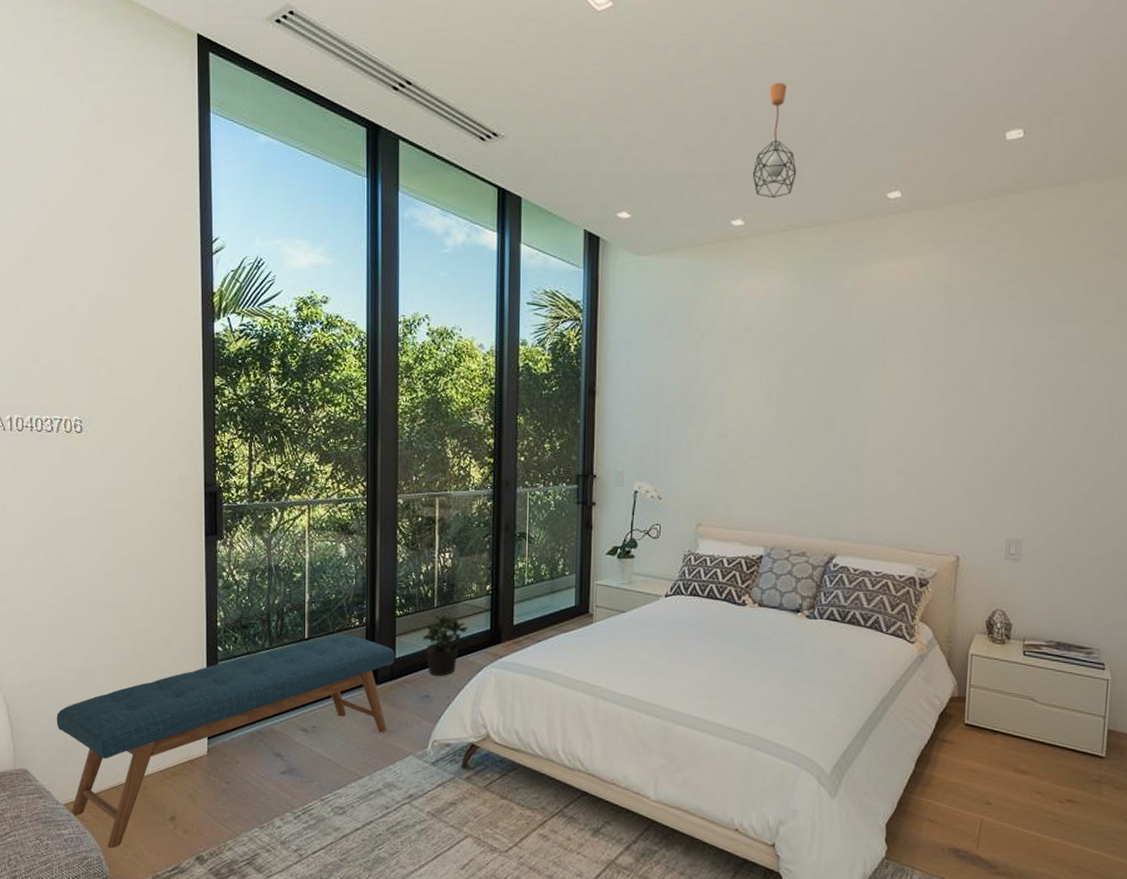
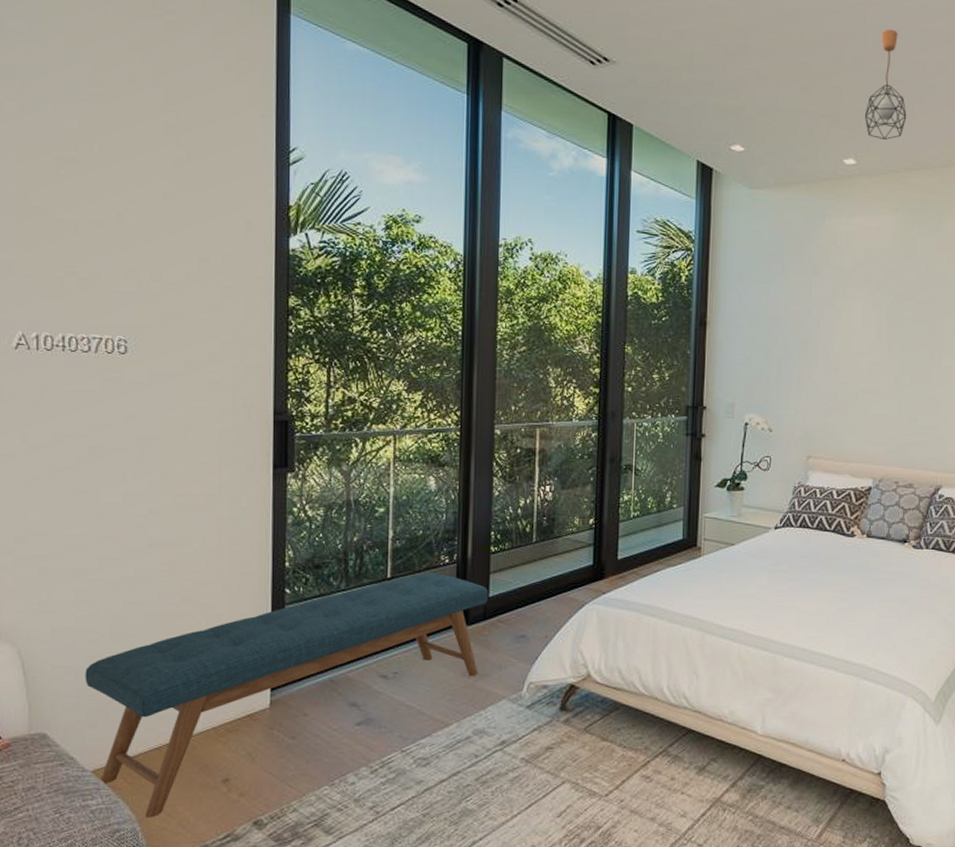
potted plant: present [423,612,468,676] -> none [520,548,569,614]

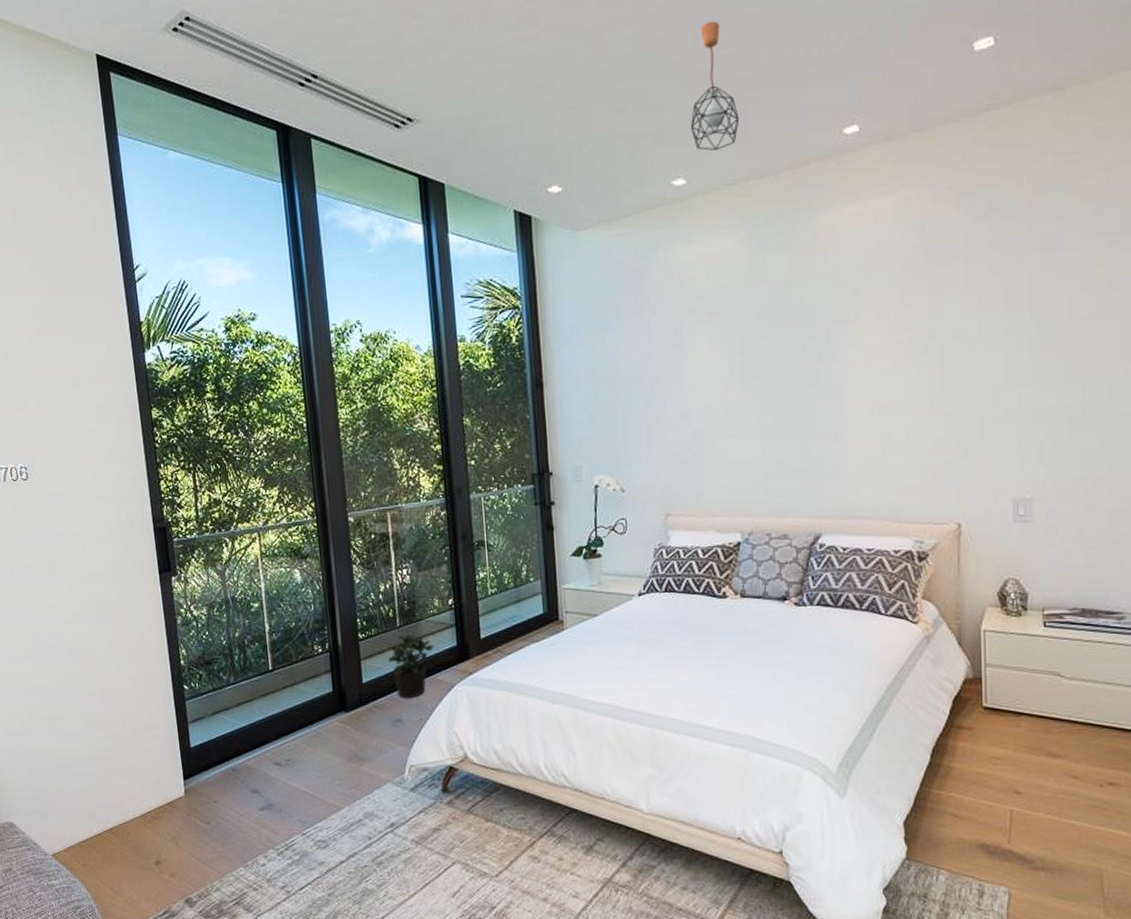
bench: present [85,572,489,818] -> none [35,662,363,896]
potted plant: none [520,548,569,614] -> present [388,631,434,698]

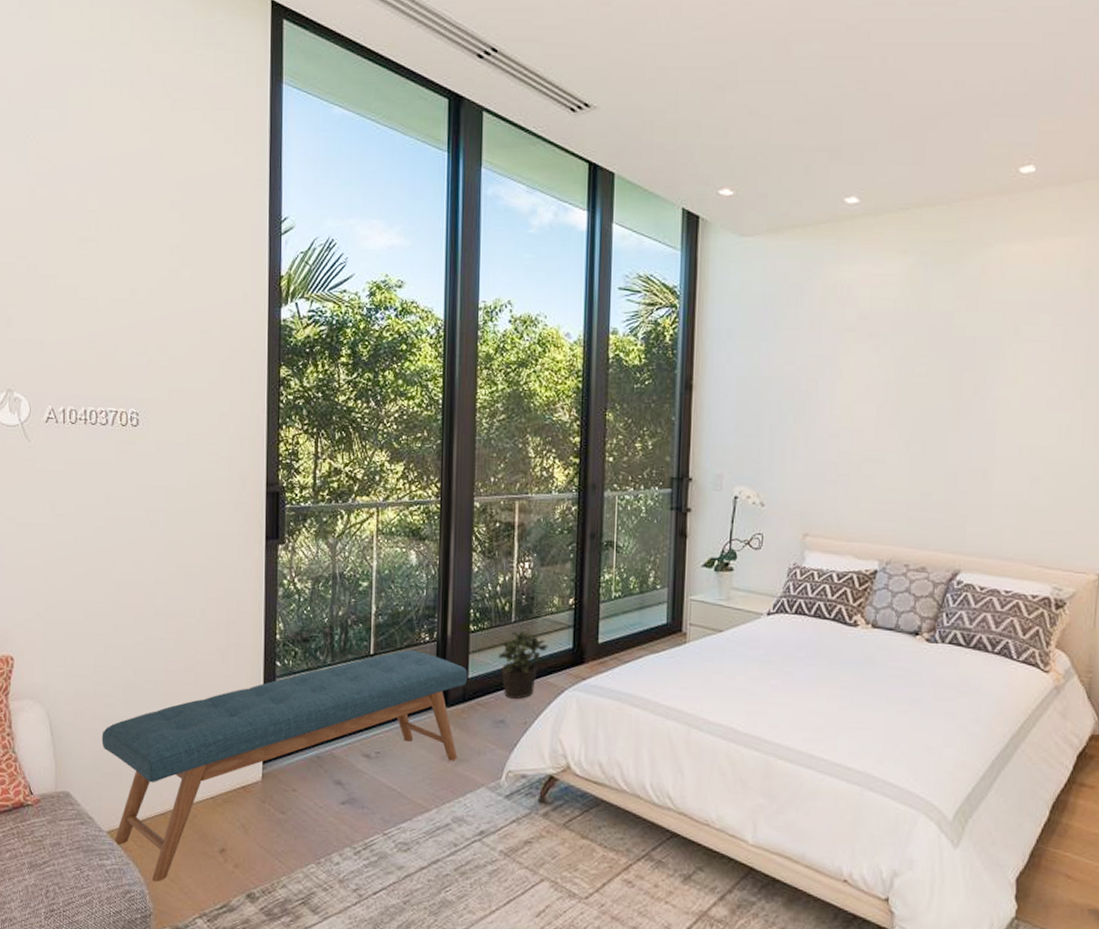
bench: none [35,662,363,896] -> present [102,650,468,882]
pendant light: present [691,21,740,151] -> none [869,47,918,173]

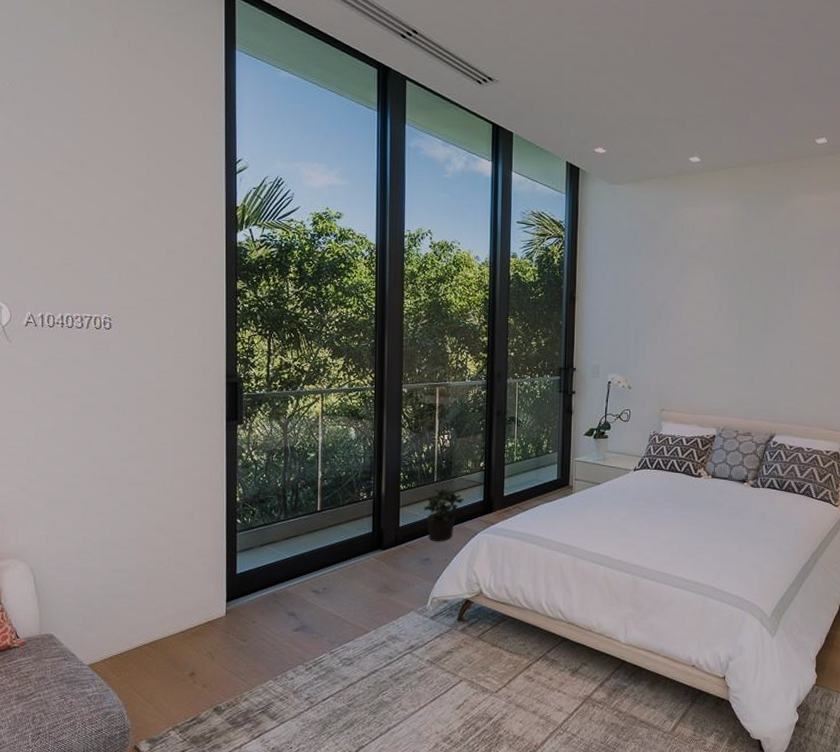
bench: present [102,650,468,882] -> none [82,506,399,704]

